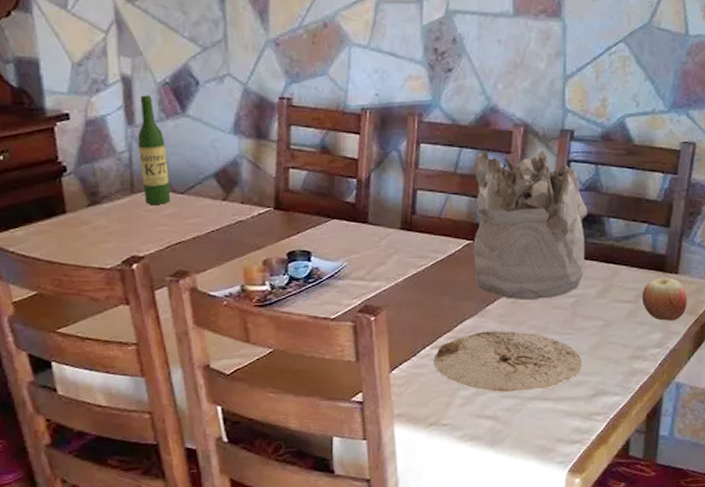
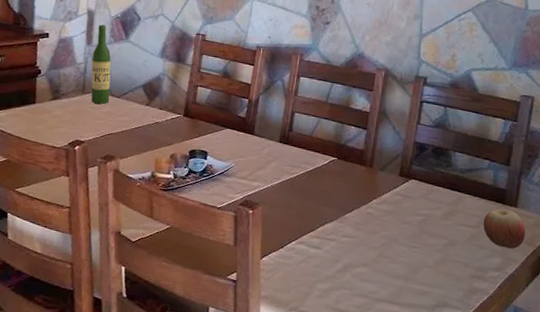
plate: present [435,331,583,392] -> none [298,235,428,294]
mineral sample: present [473,149,588,301] -> none [337,86,437,214]

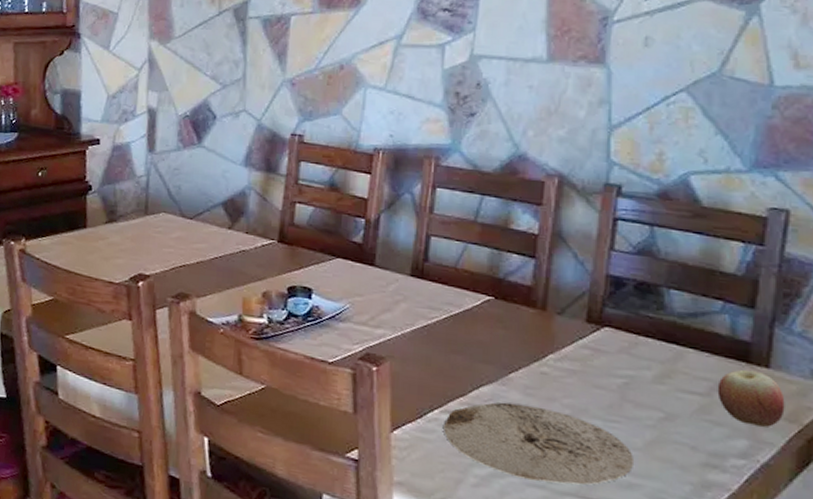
wine bottle: present [91,24,111,104] -> none [155,126,181,228]
plate: none [298,235,428,294] -> present [444,402,635,485]

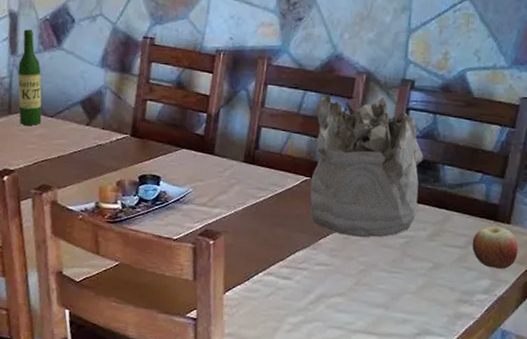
wine bottle: none [155,126,181,228] -> present [17,29,42,125]
plate: present [444,402,635,485] -> none [266,263,409,324]
mineral sample: none [494,199,640,375] -> present [309,94,424,238]

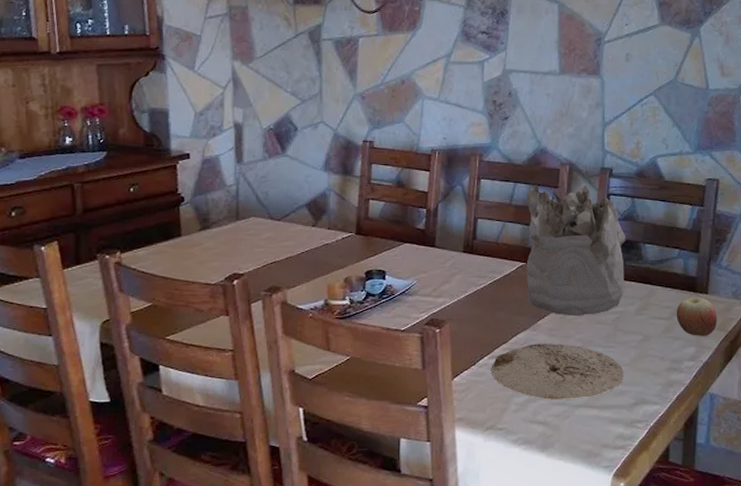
wine bottle: present [17,29,42,125] -> none [244,139,269,229]
plate: none [266,263,409,324] -> present [492,343,625,400]

